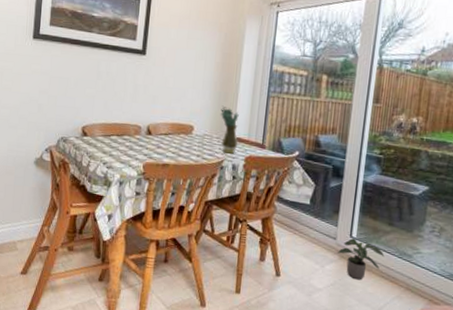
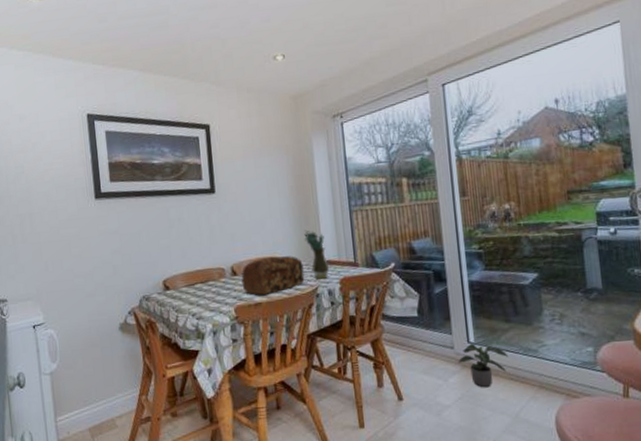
bread loaf: none [154,123,215,159] -> present [241,256,305,296]

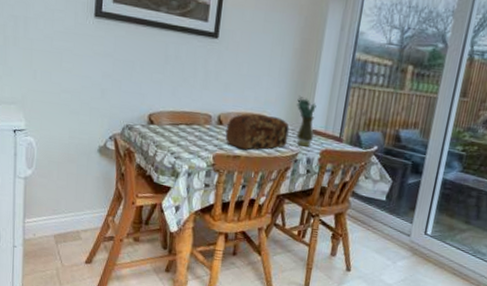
potted plant: present [459,344,509,388] -> none [411,235,458,277]

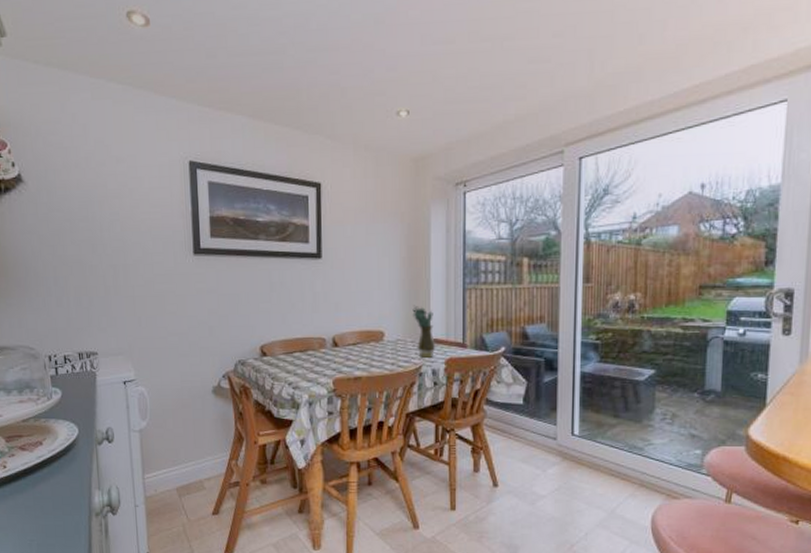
bread loaf: present [225,114,289,150] -> none [342,330,409,370]

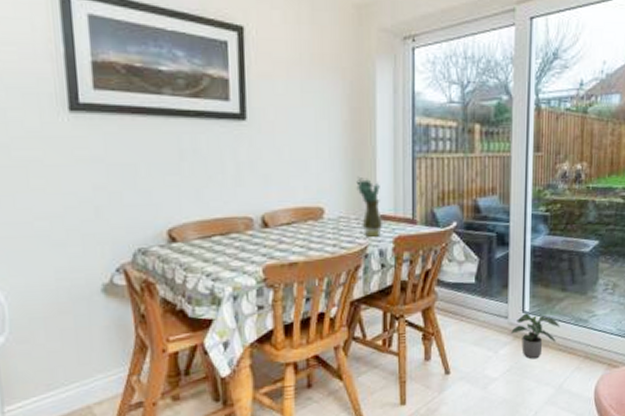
potted plant: none [560,436,613,481] -> present [511,313,560,359]

